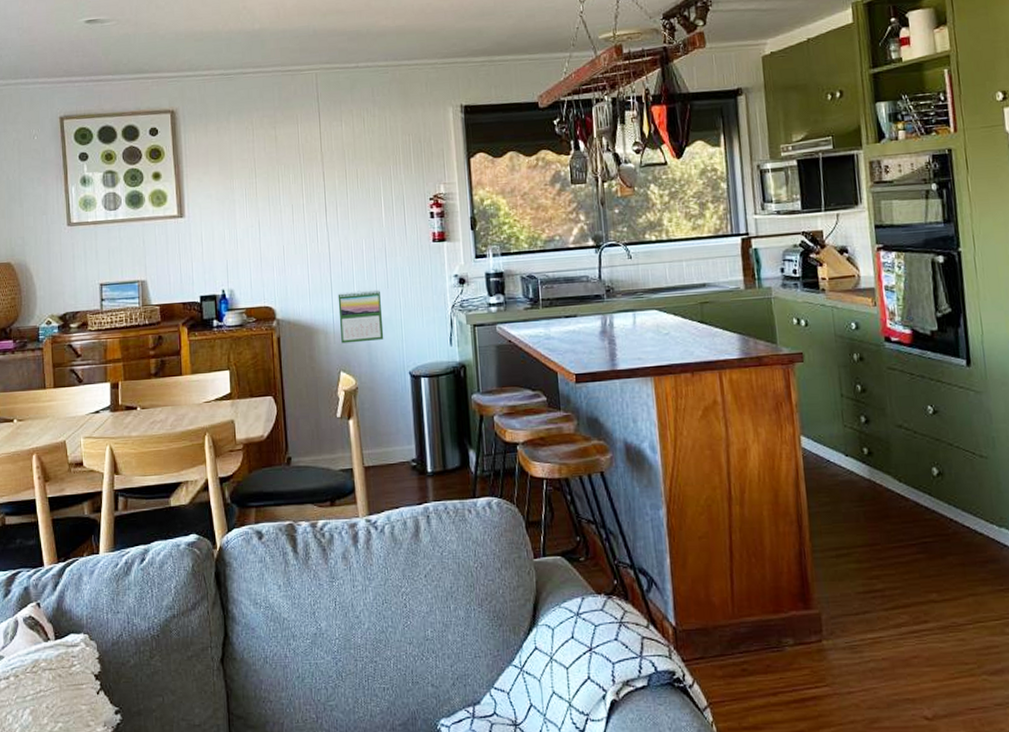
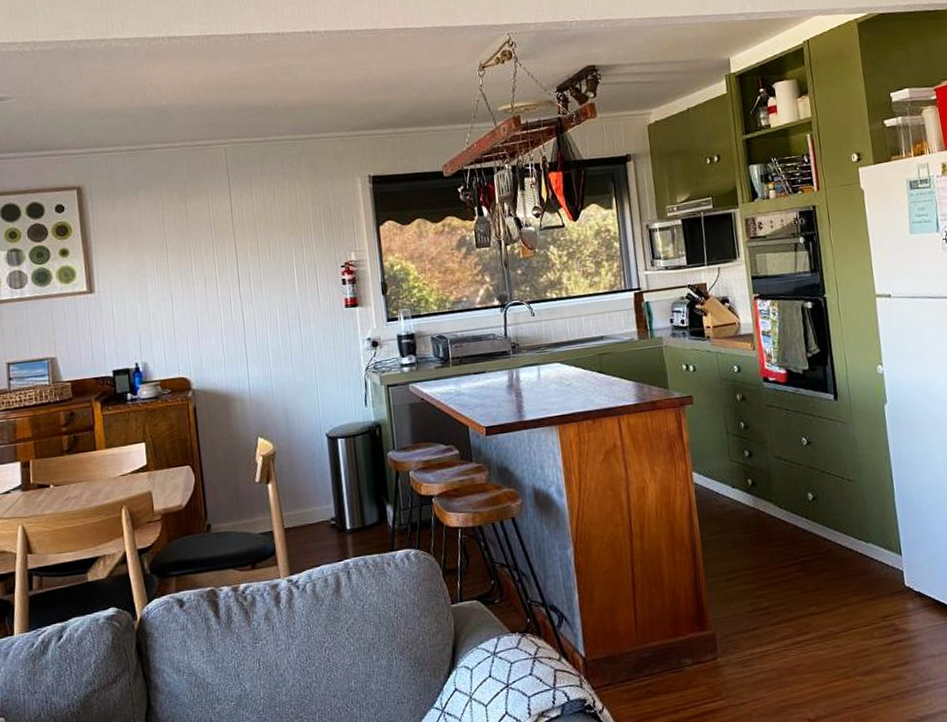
calendar: present [337,289,384,344] -> none [253,355,300,410]

